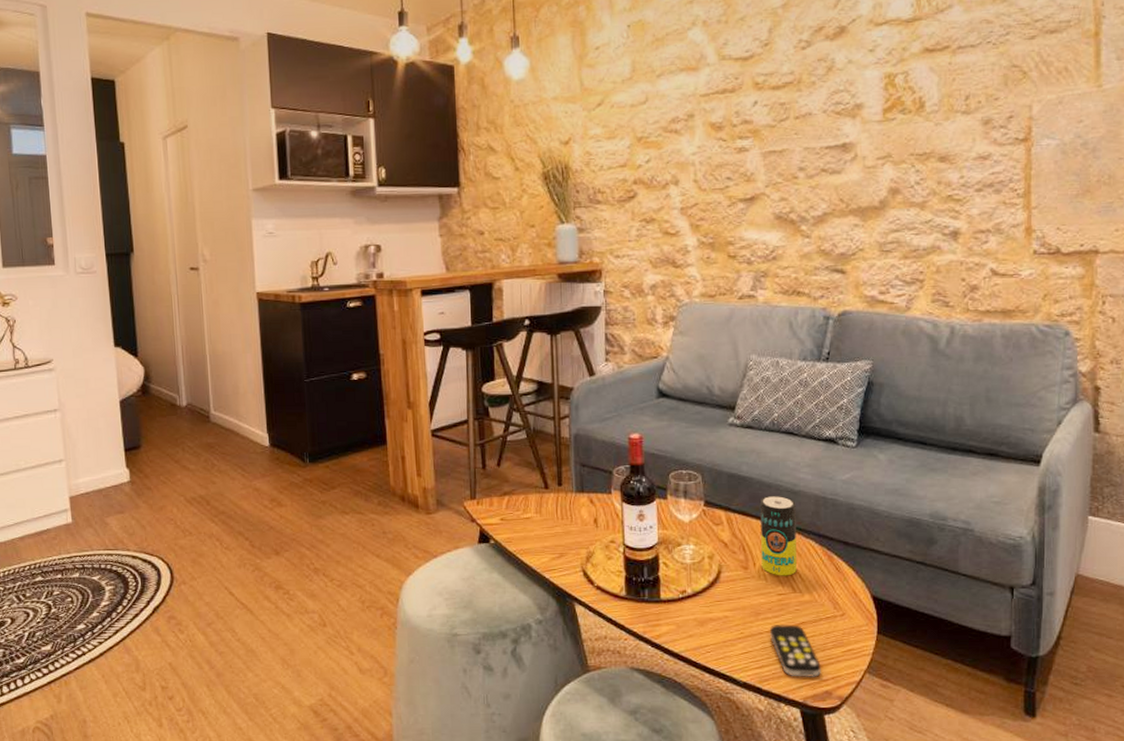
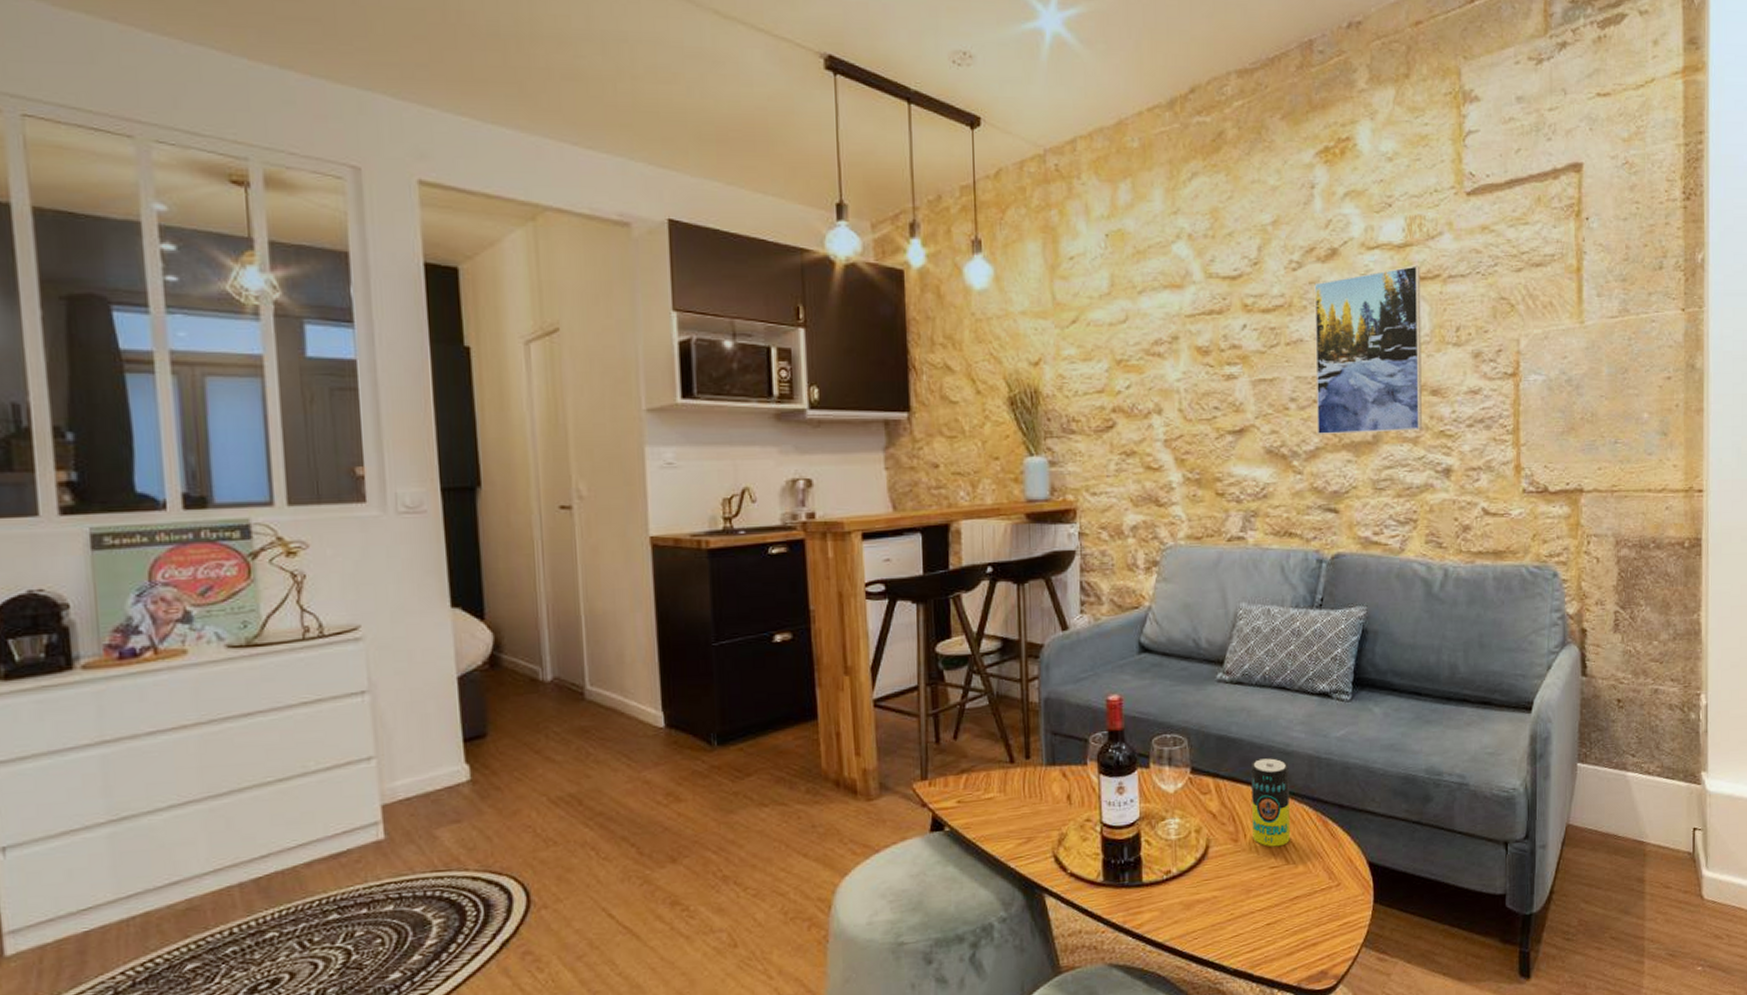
remote control: present [770,624,822,677] -> none [1262,900,1317,959]
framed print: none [823,38,929,202] -> present [1314,265,1422,435]

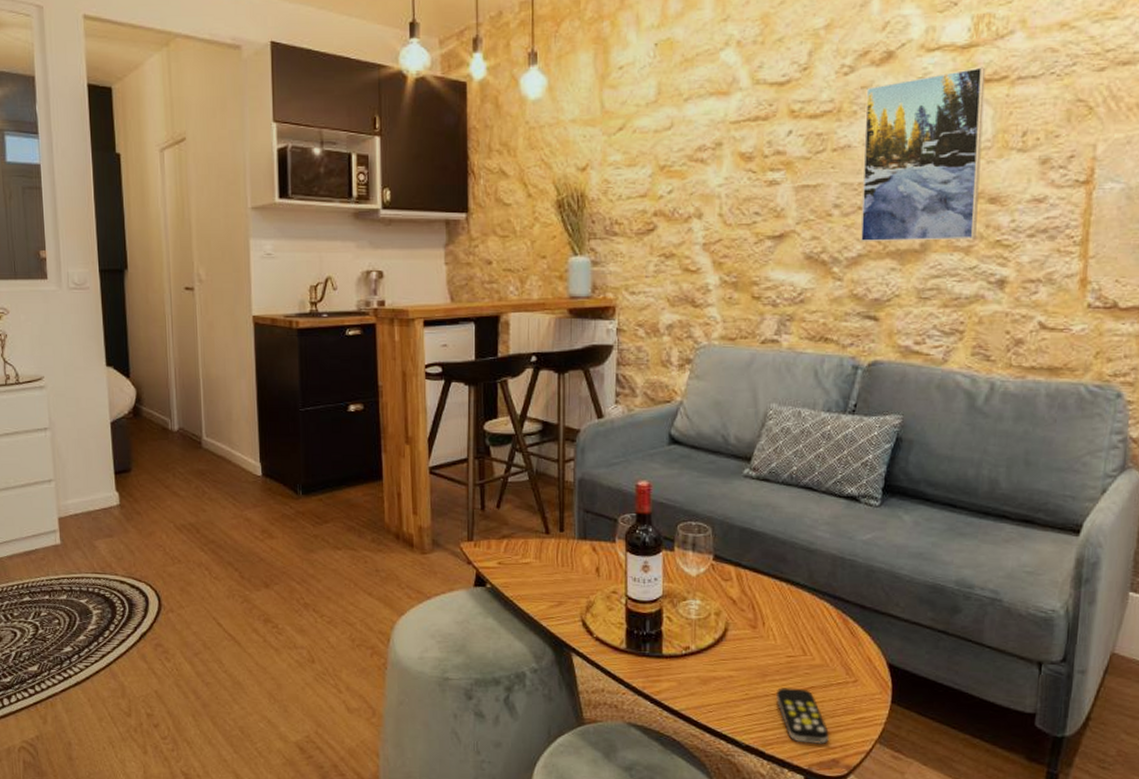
candle: present [1251,757,1290,847] -> none [771,552,811,638]
remote control: none [1262,900,1317,959] -> present [777,687,830,744]

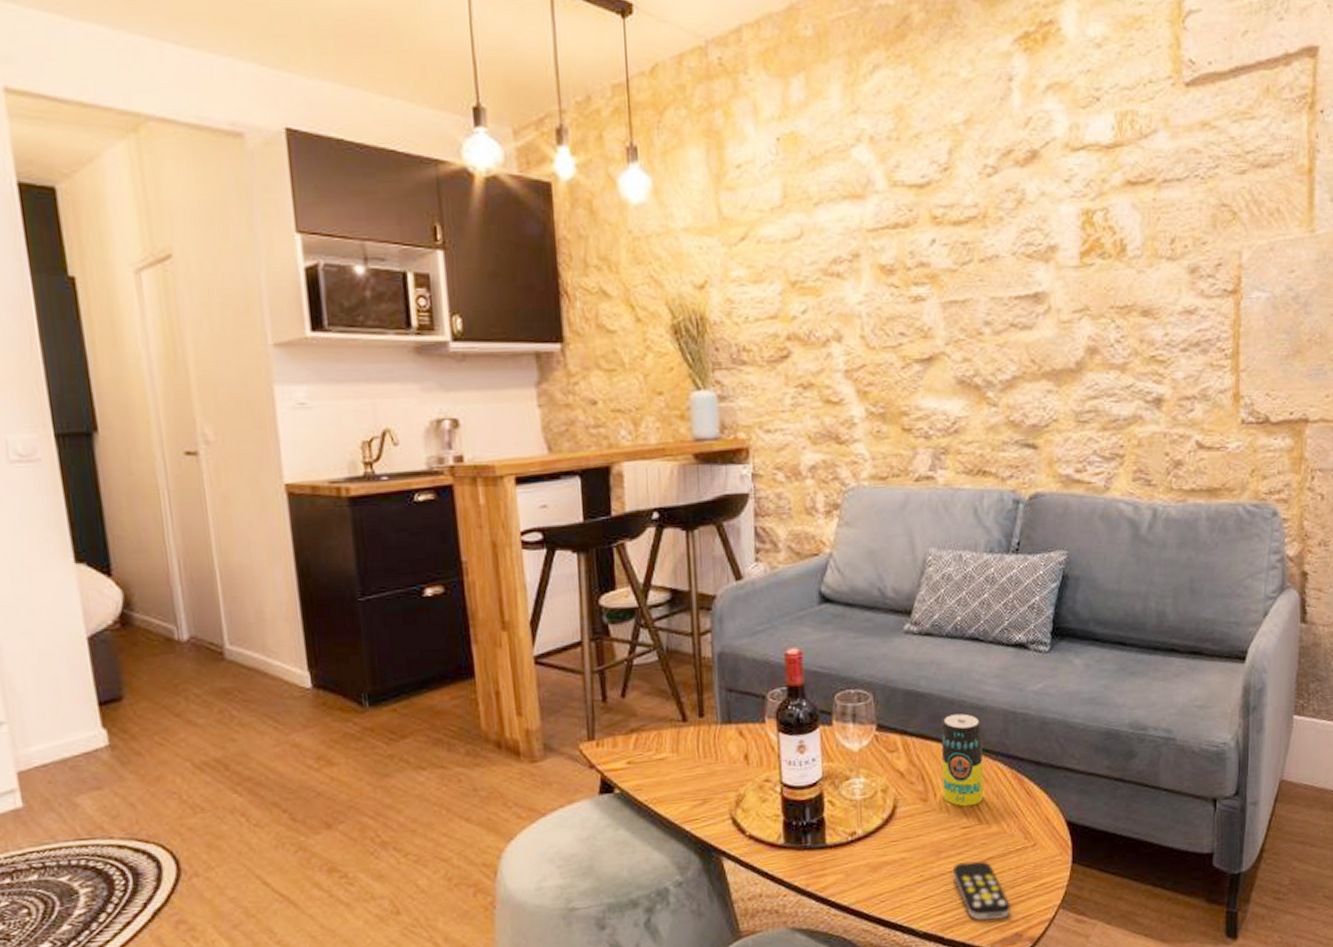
candle: none [771,552,811,638] -> present [942,712,983,807]
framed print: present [860,67,986,242] -> none [1012,169,1132,363]

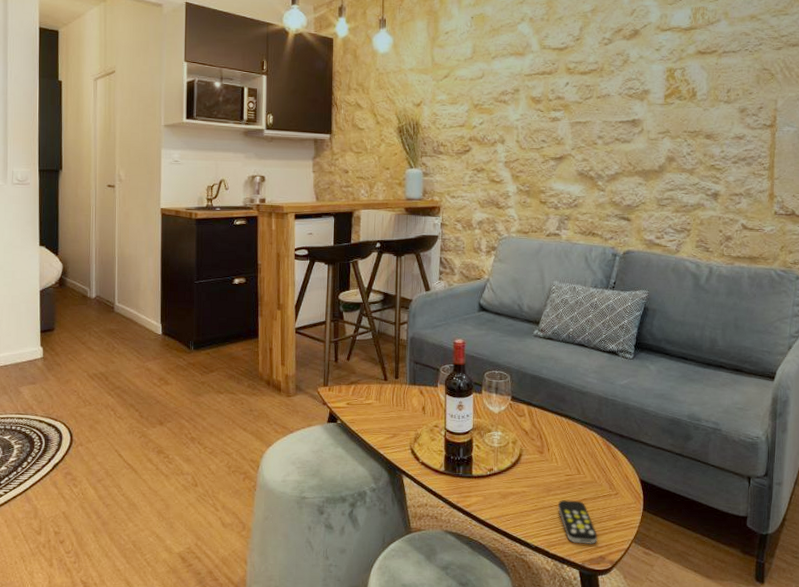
candle: present [942,712,983,807] -> none [554,394,584,461]

